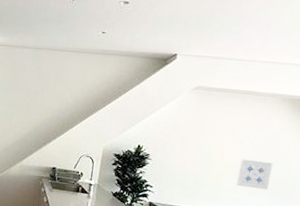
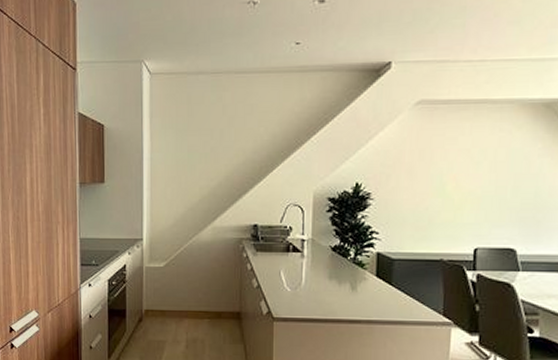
wall art: present [235,158,274,190] -> none [476,184,518,220]

